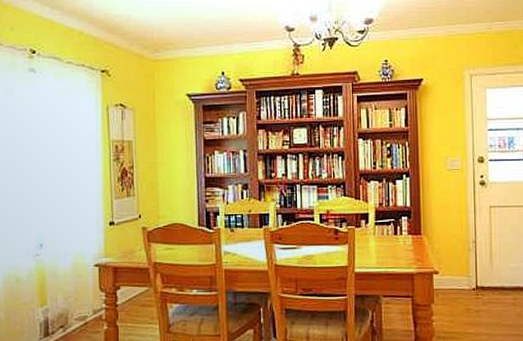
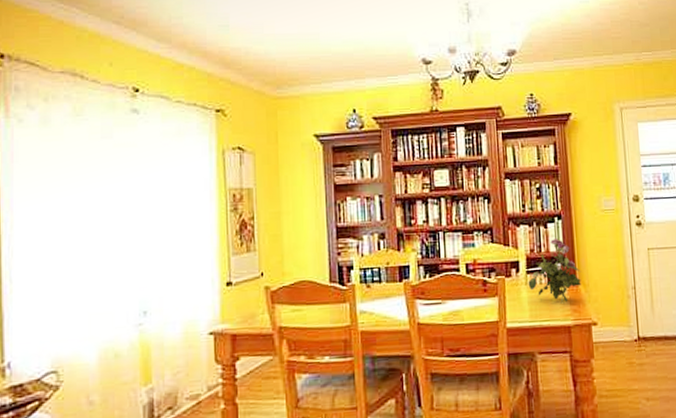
flower bouquet: none [376,193,425,253] -> present [528,237,582,304]

